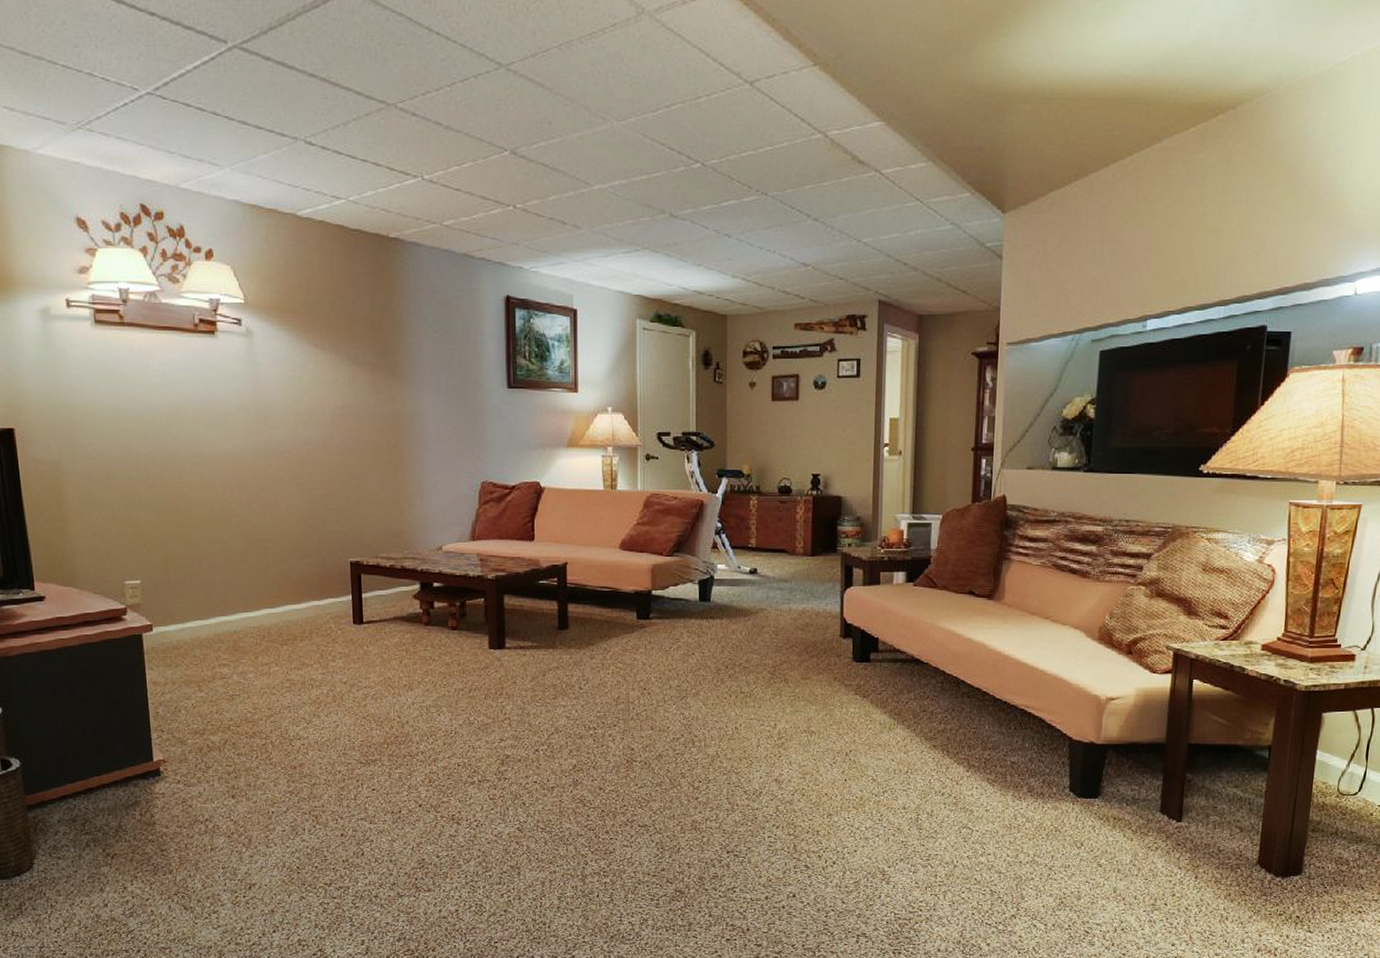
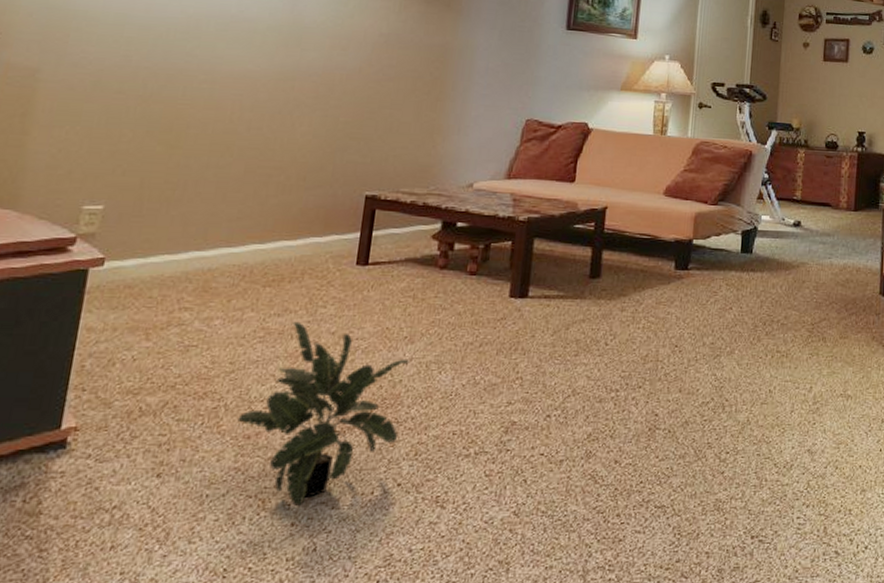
potted plant: none [283,673,413,821] -> present [237,321,410,506]

